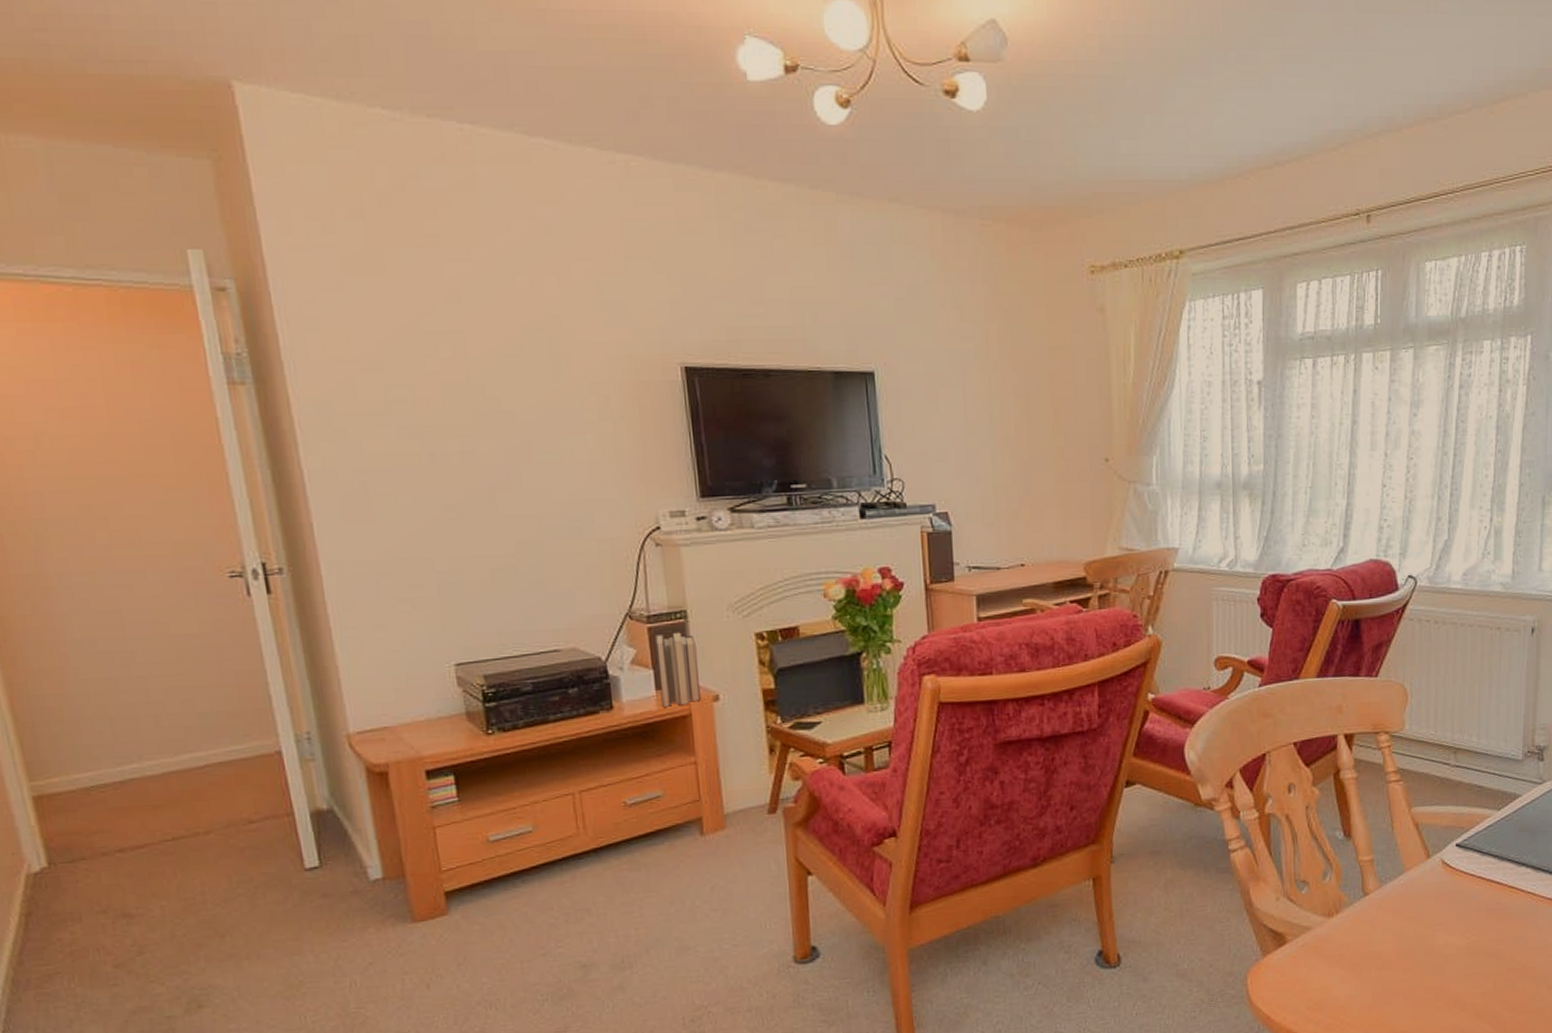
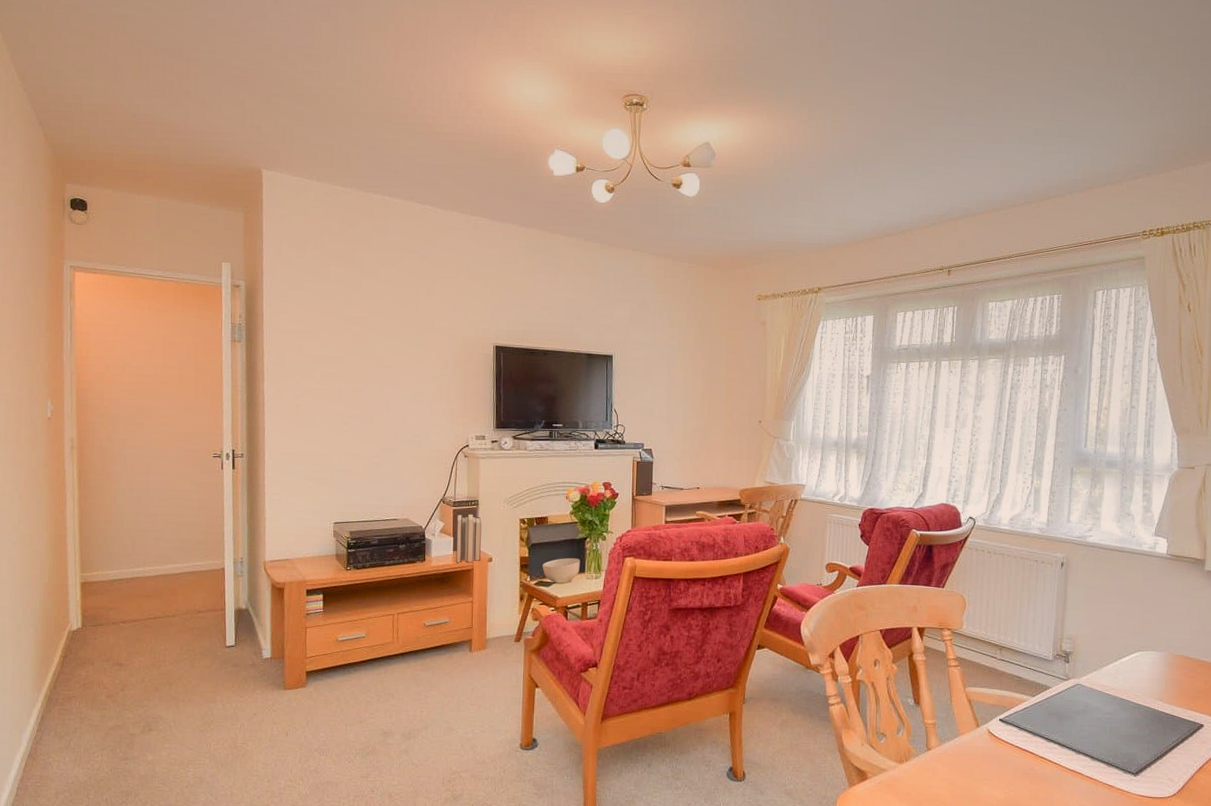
bowl: none [798,683,856,725] -> present [542,557,580,584]

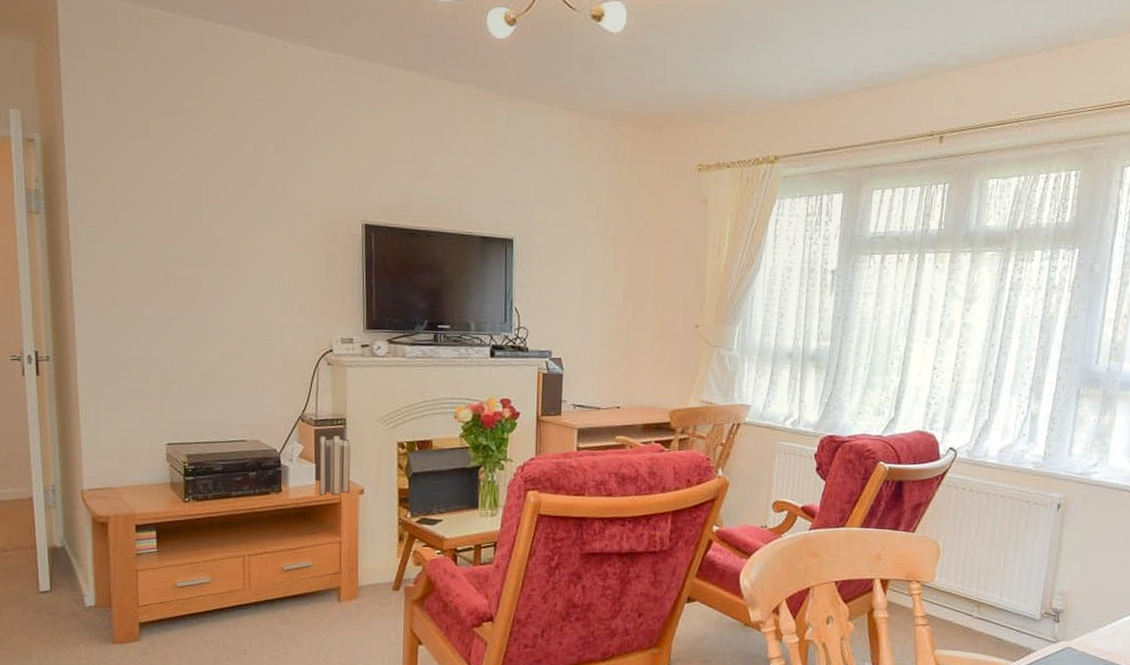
bowl: present [542,557,580,584] -> none [426,490,472,523]

